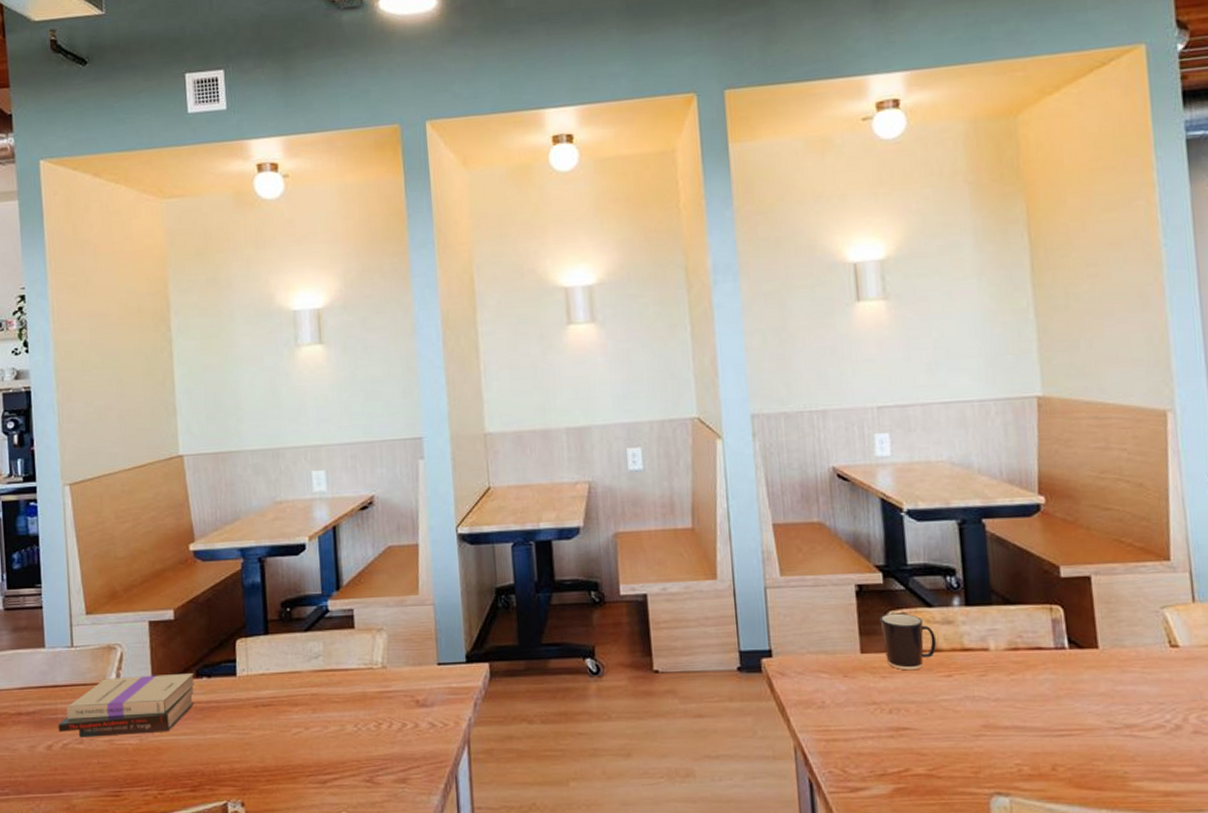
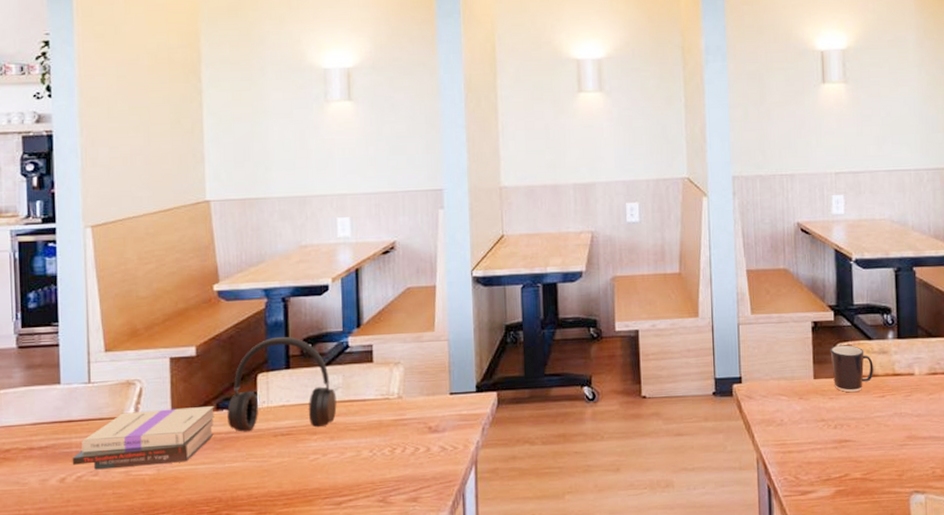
headphones: none [207,599,319,702] -> present [227,336,337,432]

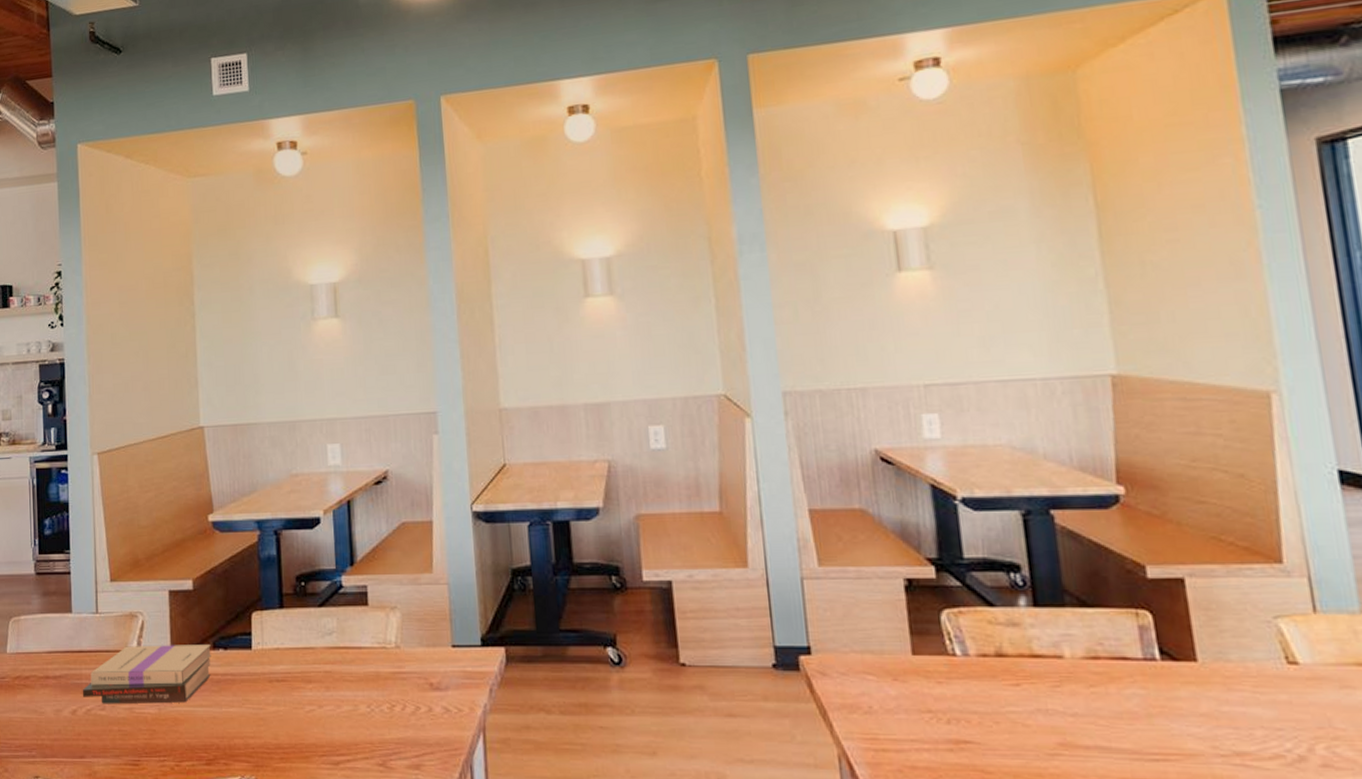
headphones: present [227,336,337,432] -> none [223,572,332,676]
mug: present [830,345,873,393] -> none [933,612,1001,677]

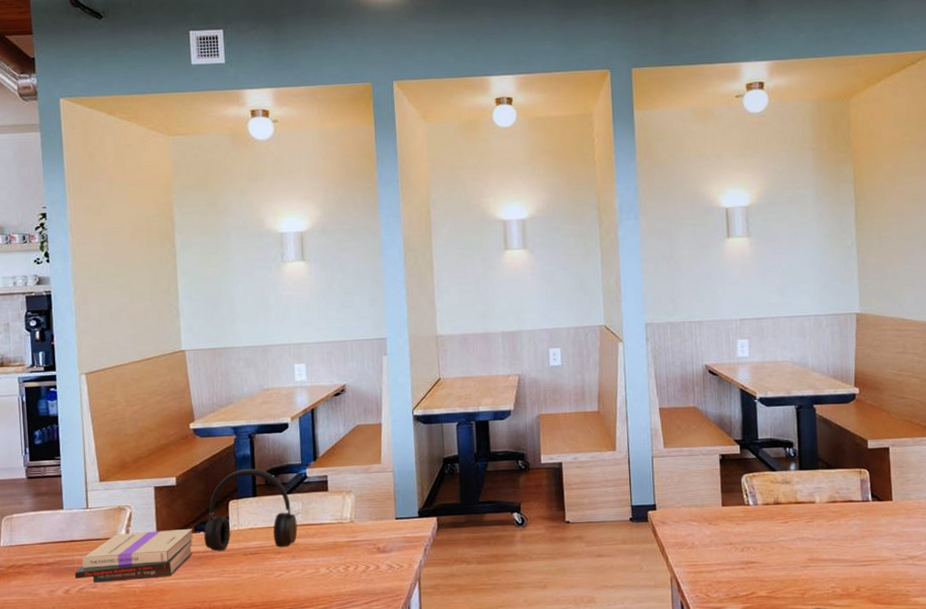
headphones: none [223,572,332,676] -> present [204,468,298,551]

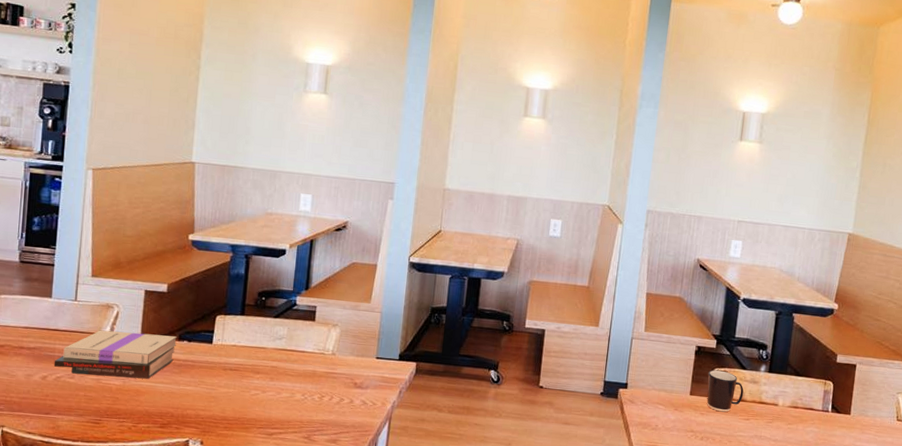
headphones: present [204,468,298,551] -> none [186,287,281,369]
mug: none [737,475,777,519] -> present [706,370,744,412]

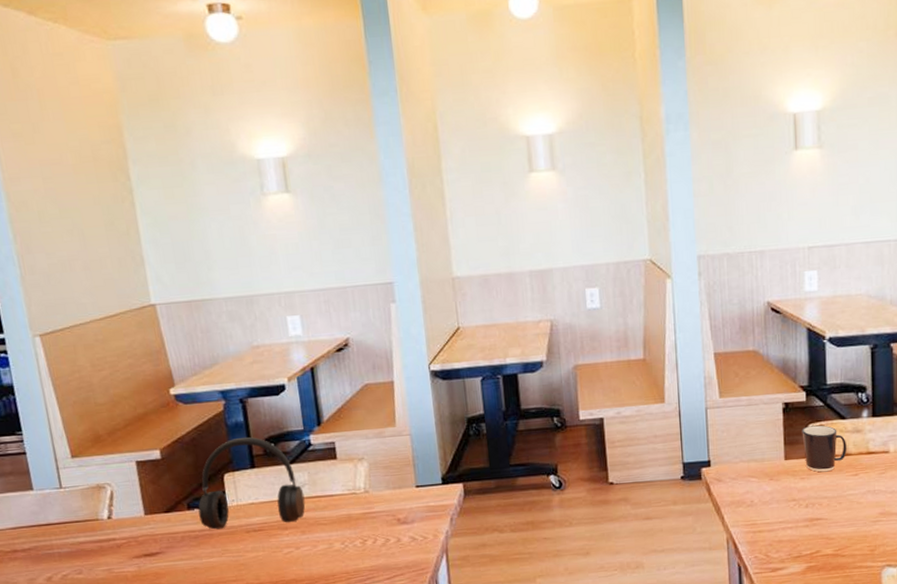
books: present [53,330,177,379] -> none [55,506,188,569]
headphones: none [186,287,281,369] -> present [198,437,306,530]

